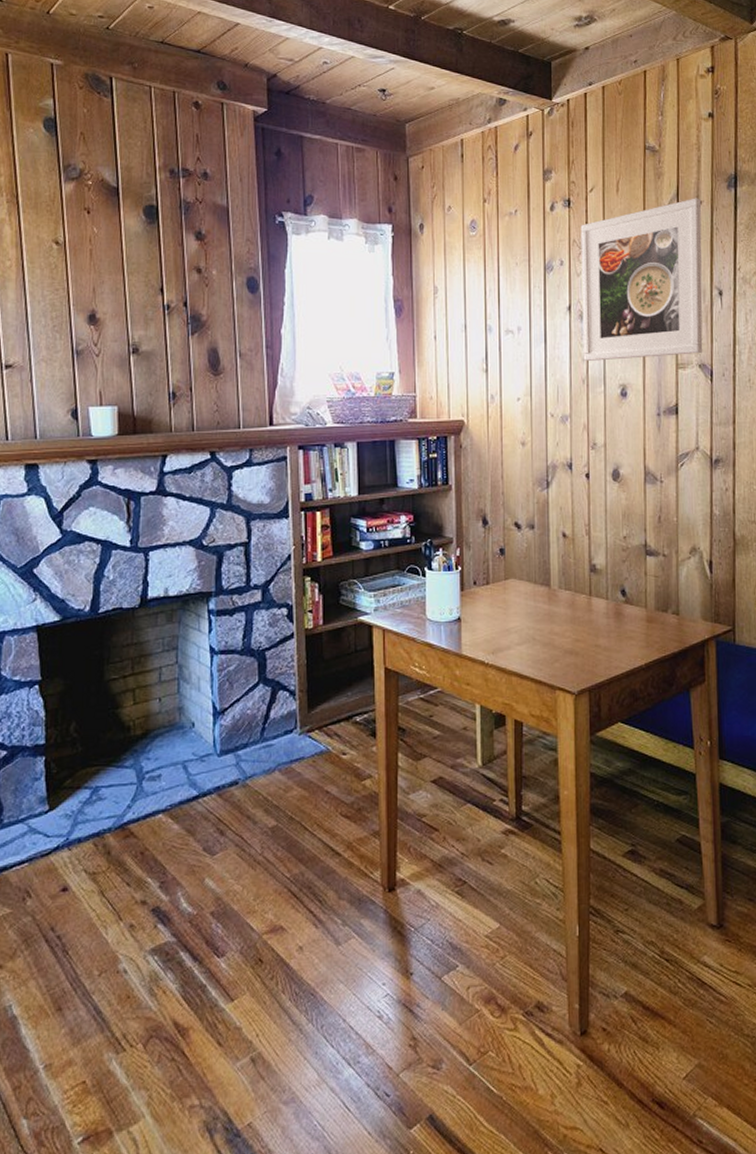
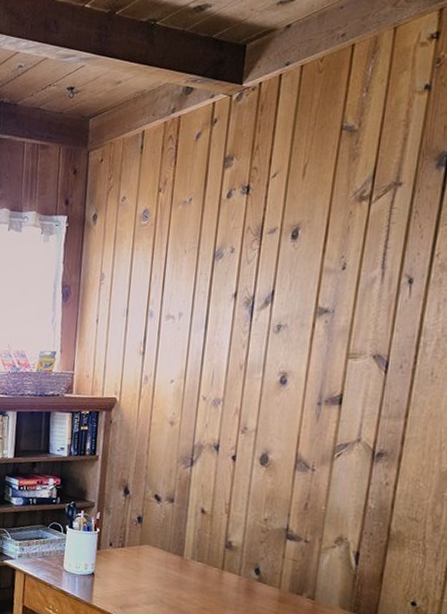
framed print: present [580,198,703,361] -> none [244,179,402,348]

